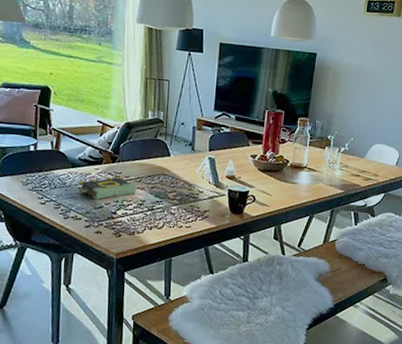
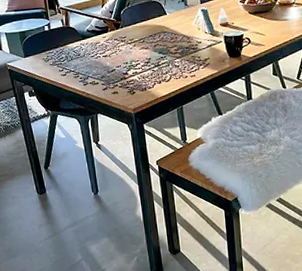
book: present [77,176,137,201] -> none [90,40,142,65]

